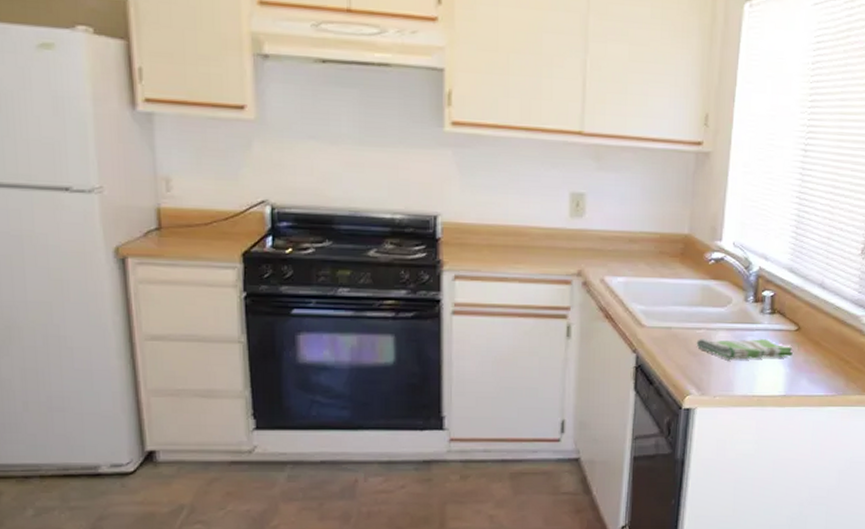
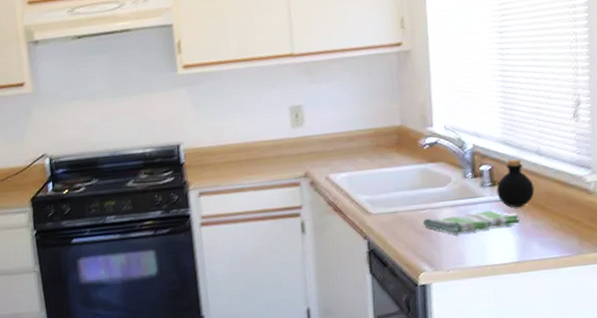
bottle: none [775,289,812,340] -> present [496,159,535,208]

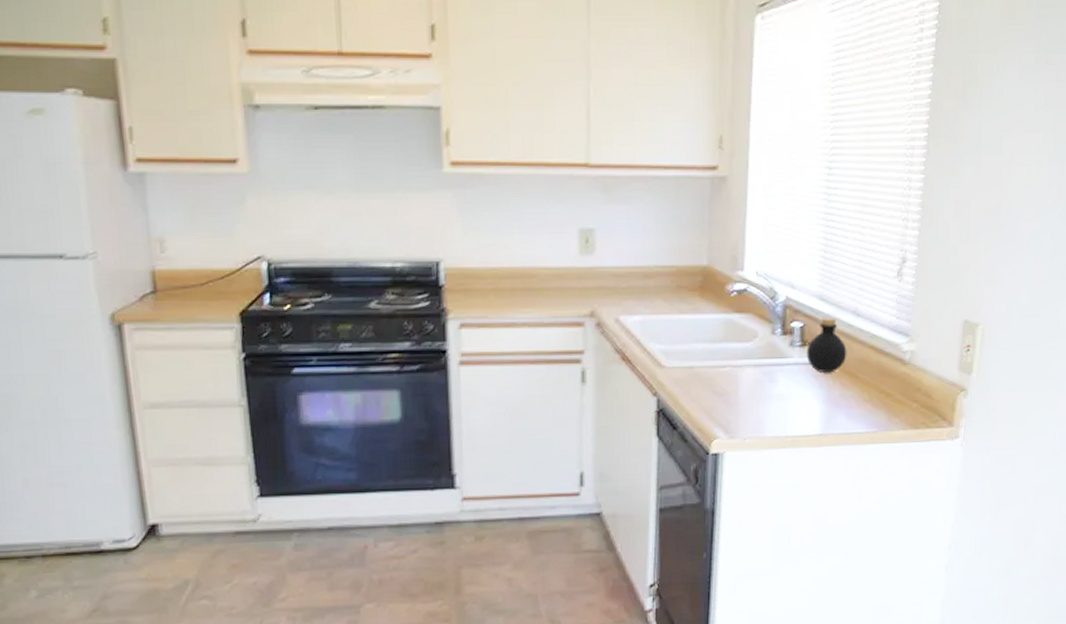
dish towel: present [422,210,520,235] -> none [721,374,827,398]

